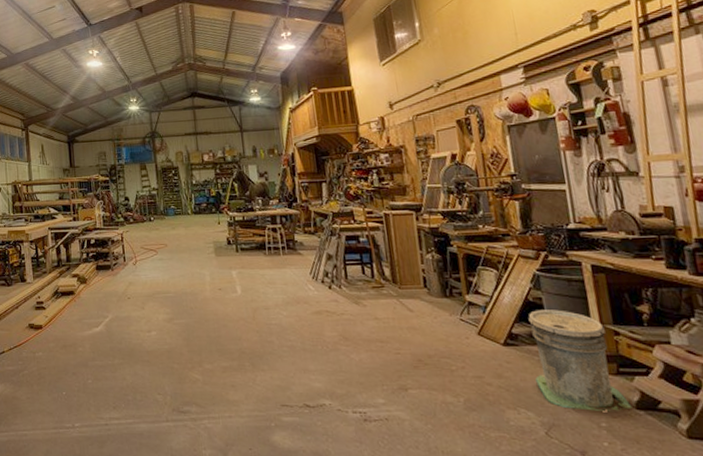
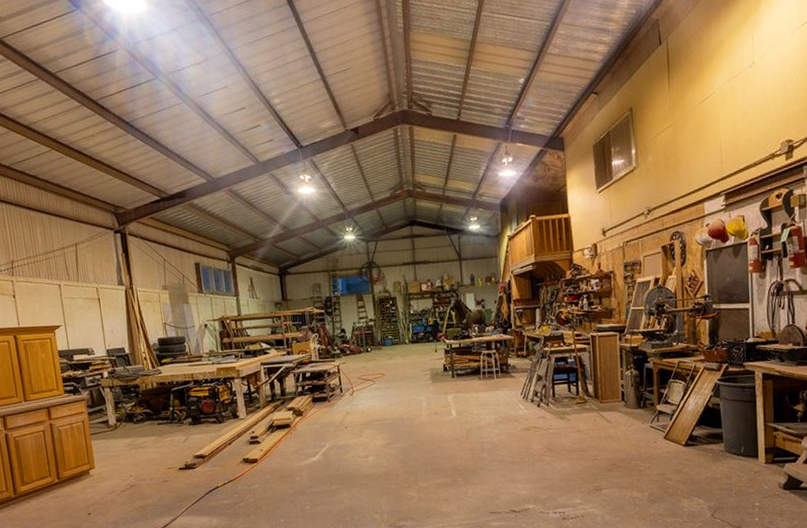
bucket: present [528,310,633,411] -> none [707,413,781,494]

